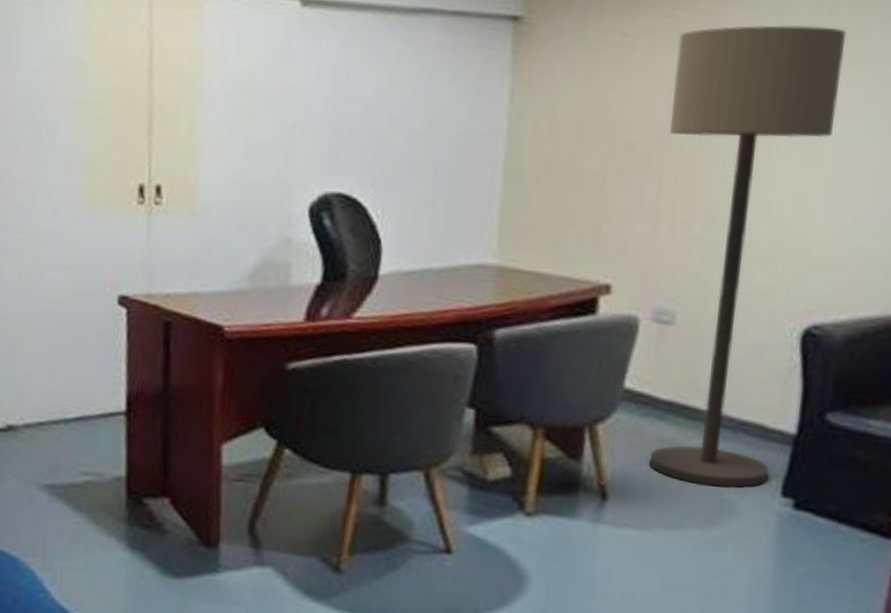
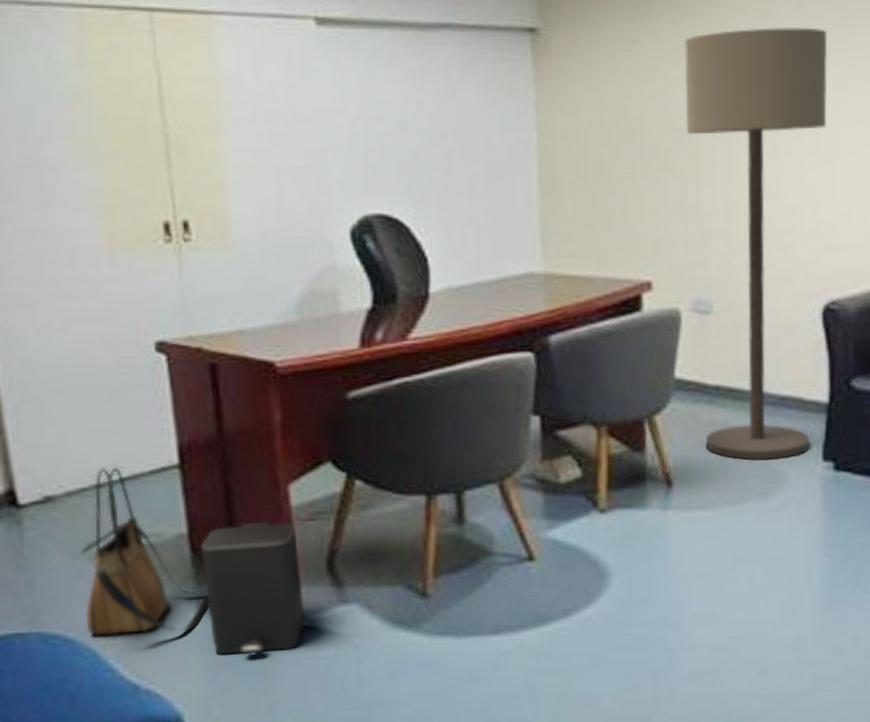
tote bag: none [29,406,137,567] -> present [81,466,209,635]
pedal bin: none [134,474,225,602] -> present [200,521,305,655]

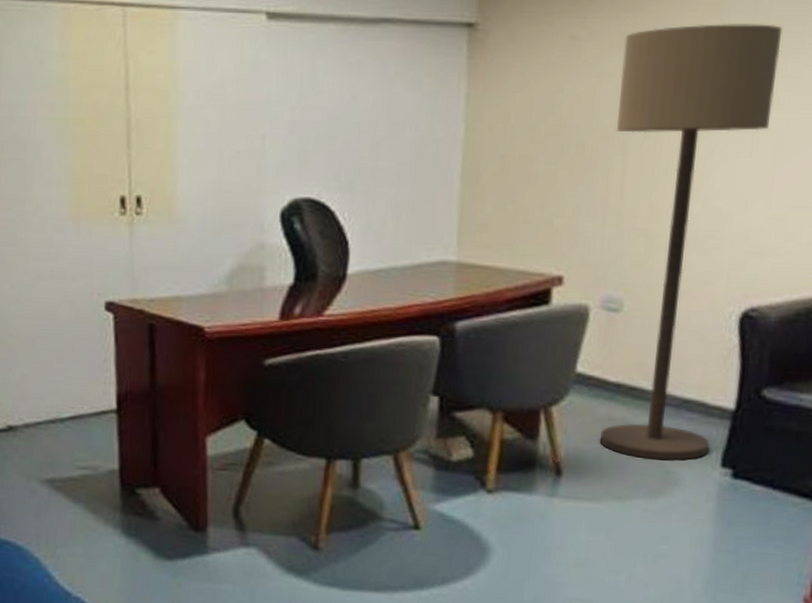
tote bag: present [81,466,209,635] -> none [32,406,132,553]
pedal bin: present [200,521,305,655] -> none [128,465,211,581]

